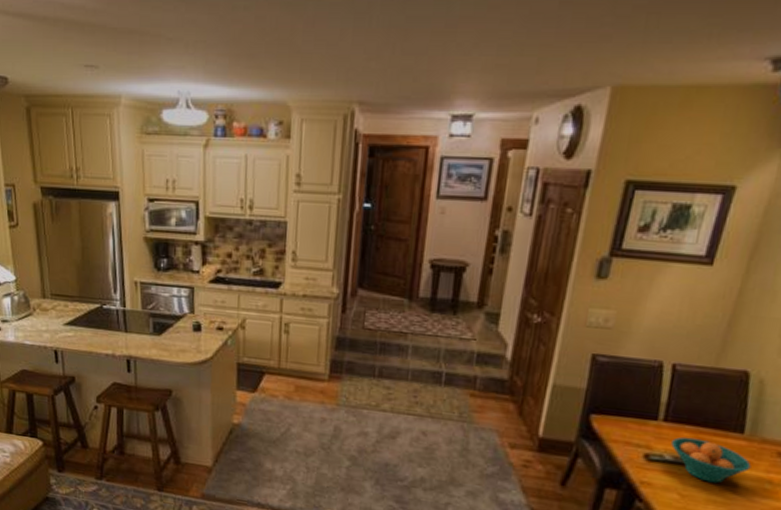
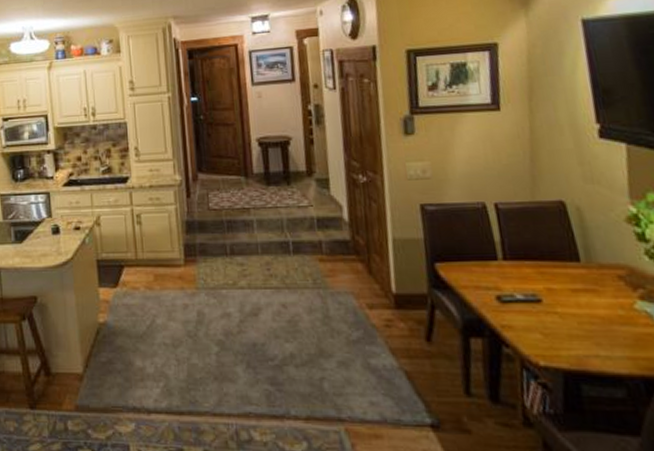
fruit bowl: present [671,437,752,484] -> none [517,273,599,317]

